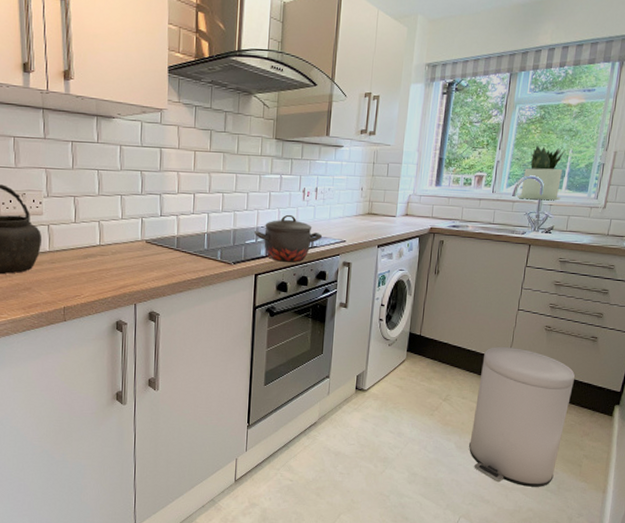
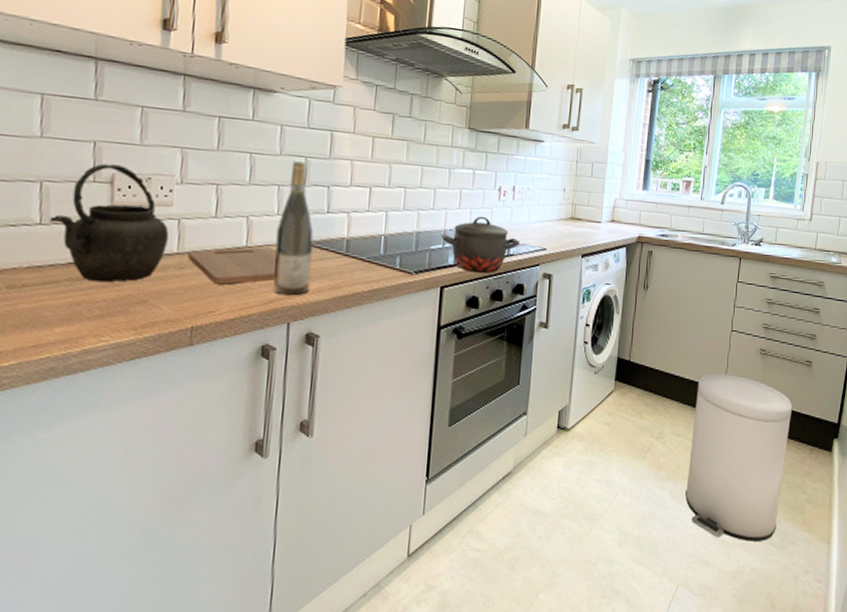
cutting board: none [56,245,123,275] -> present [187,247,277,285]
wine bottle: none [121,175,151,282] -> present [273,161,314,295]
planter: present [517,146,566,201] -> none [725,152,771,211]

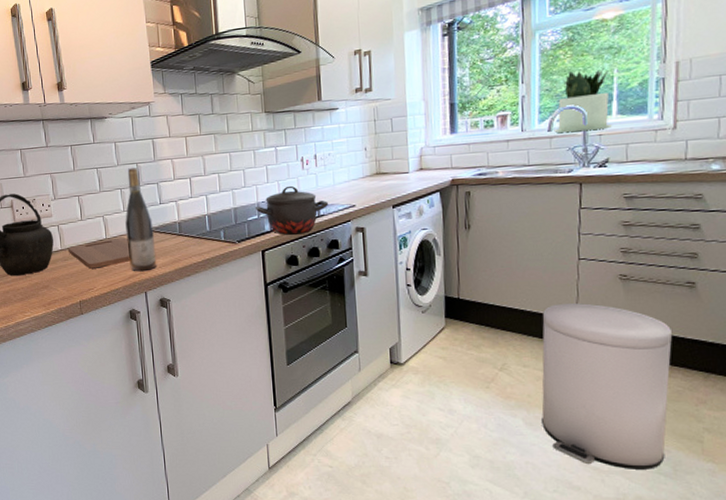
planter: none [725,152,771,211] -> present [554,66,613,134]

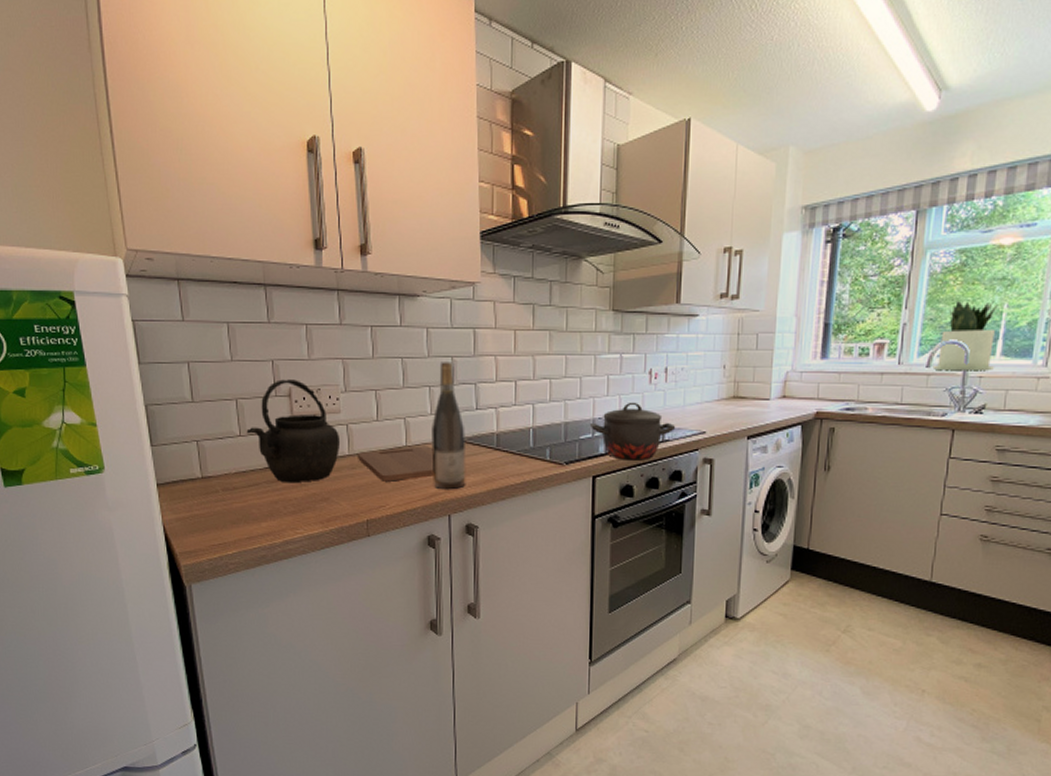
pedal bin: present [541,302,673,469] -> none [880,562,1026,748]

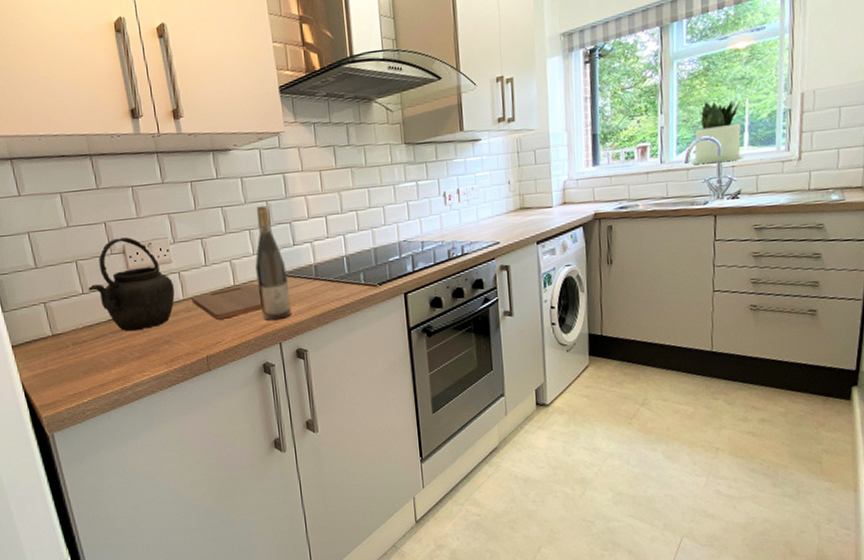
cooking pot: present [589,402,676,462] -> none [396,222,473,277]

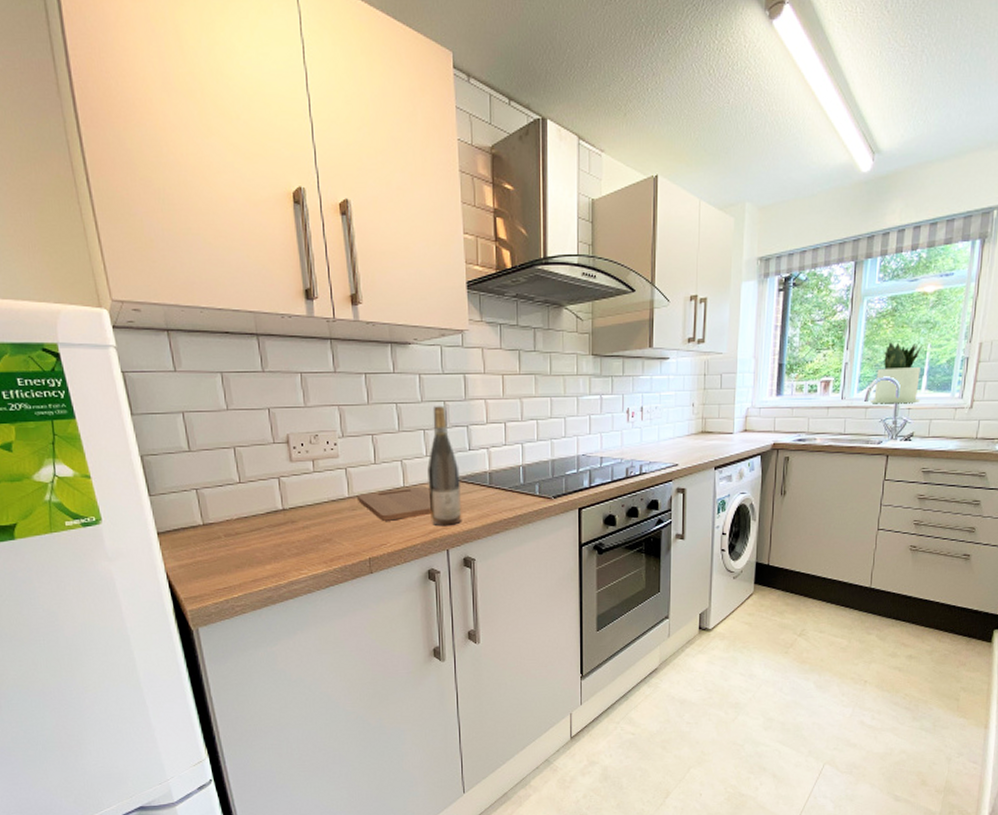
kettle: present [88,237,175,332] -> none [246,427,341,527]

